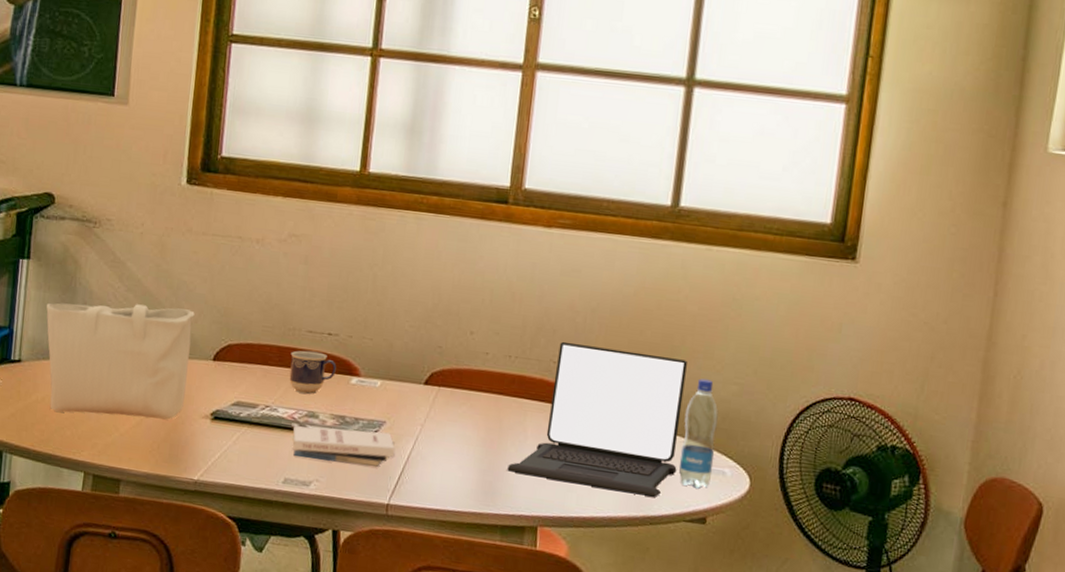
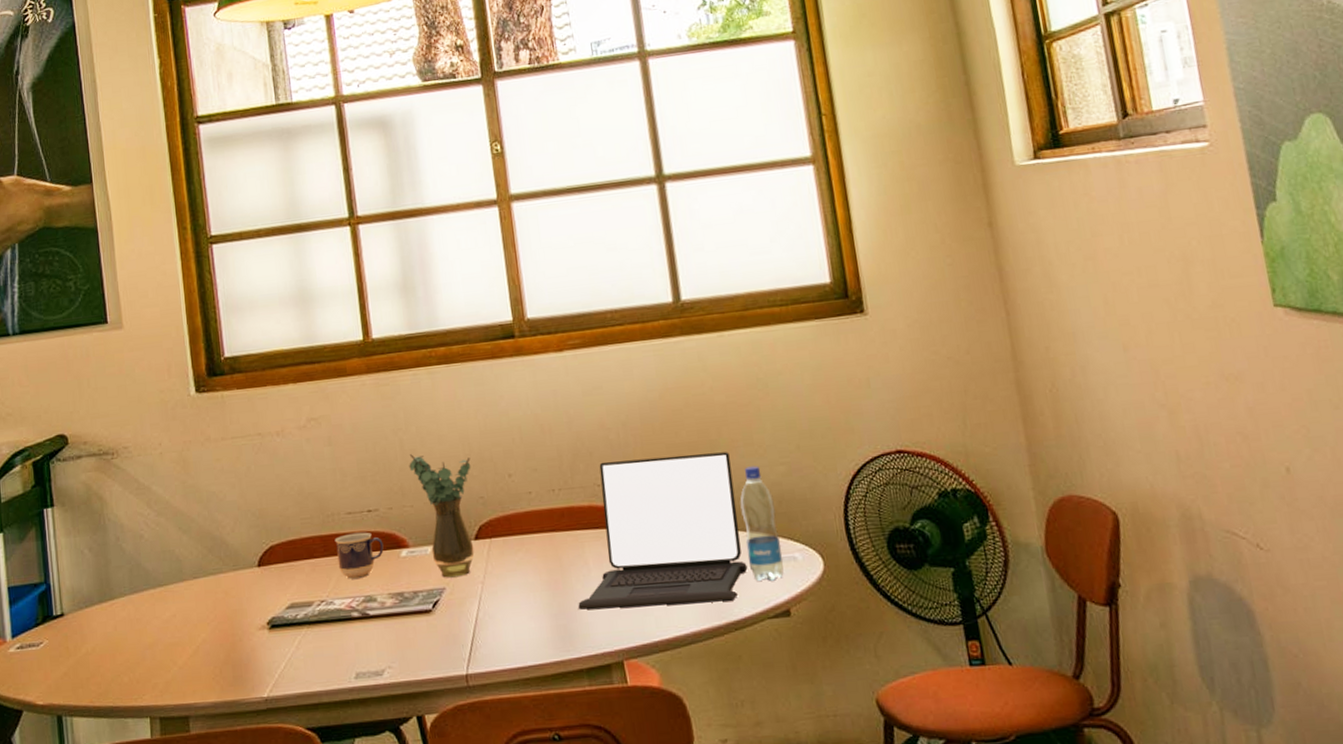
tote bag: present [46,303,195,420] -> none [79,520,238,659]
books: present [292,425,395,467] -> none [354,599,462,648]
vase: none [377,290,438,415] -> present [409,454,475,578]

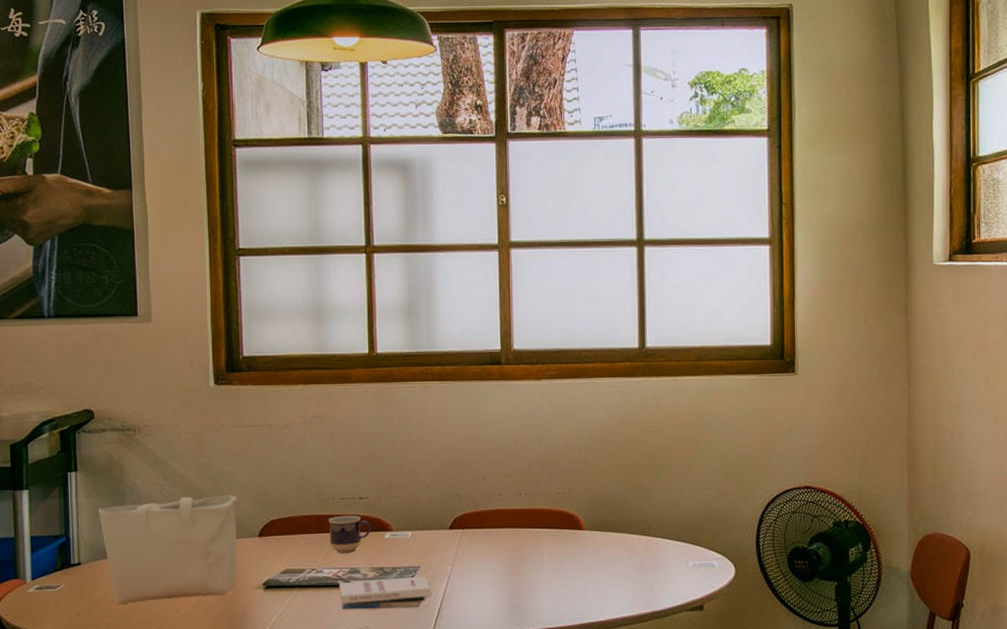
tote bag: none [79,520,238,659] -> present [99,495,238,604]
books: none [354,599,462,648] -> present [339,576,432,610]
vase: present [409,454,475,578] -> none [399,454,452,559]
laptop: present [578,452,748,610] -> none [531,474,674,595]
bottle: present [740,466,784,582] -> none [674,489,703,581]

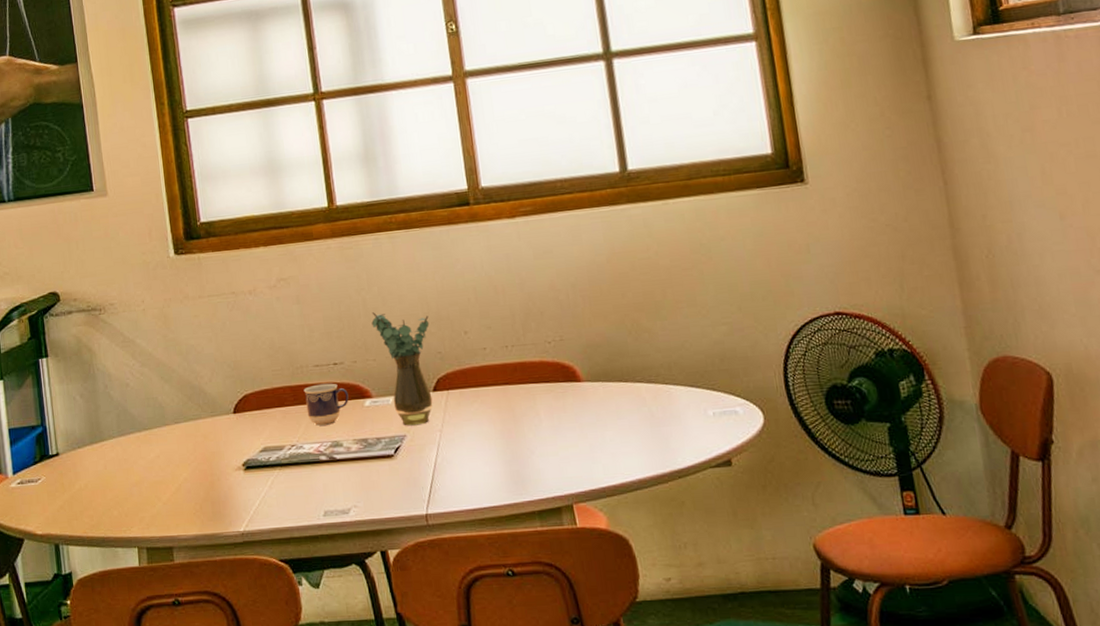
tote bag: present [99,495,238,604] -> none [72,371,216,495]
books: present [339,576,432,610] -> none [322,445,422,488]
vase: none [399,454,452,559] -> present [371,312,433,426]

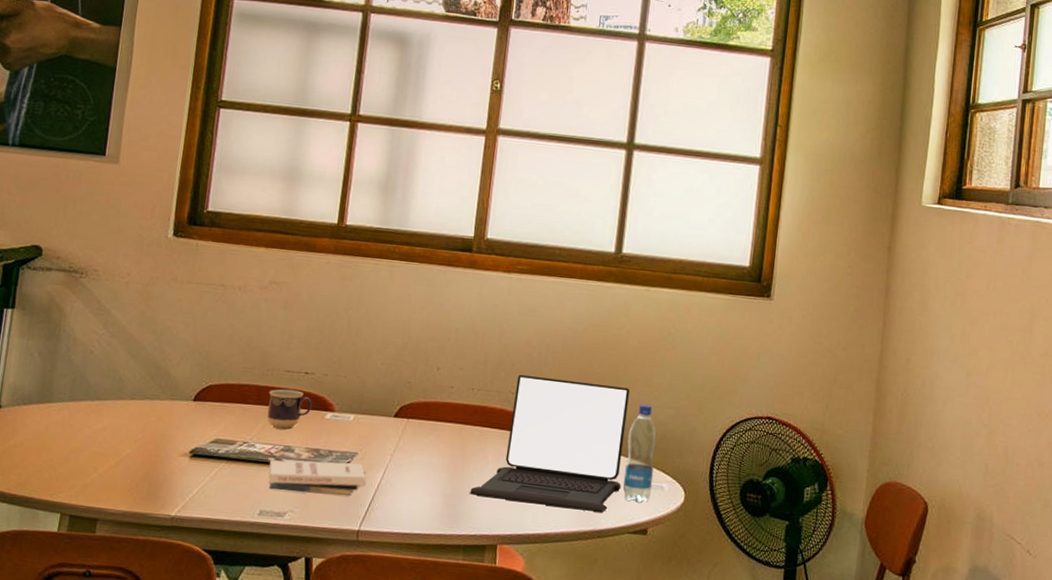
books: none [322,445,422,488] -> present [268,460,366,495]
vase: present [371,312,433,426] -> none [351,332,407,446]
laptop: none [530,312,691,457] -> present [470,374,630,512]
bottle: none [683,326,726,434] -> present [623,404,657,503]

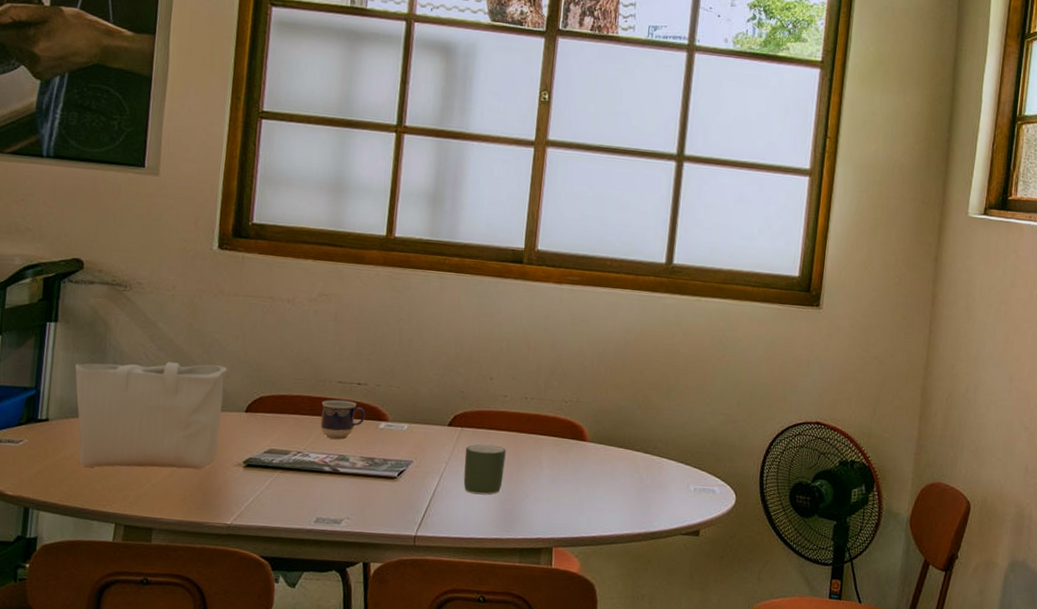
tote bag: none [28,349,177,459] -> present [75,362,227,470]
books: present [268,460,366,495] -> none [324,468,422,502]
mug: none [408,436,452,489] -> present [463,444,506,495]
laptop: present [470,374,630,512] -> none [525,383,681,515]
bottle: present [623,404,657,503] -> none [675,411,709,506]

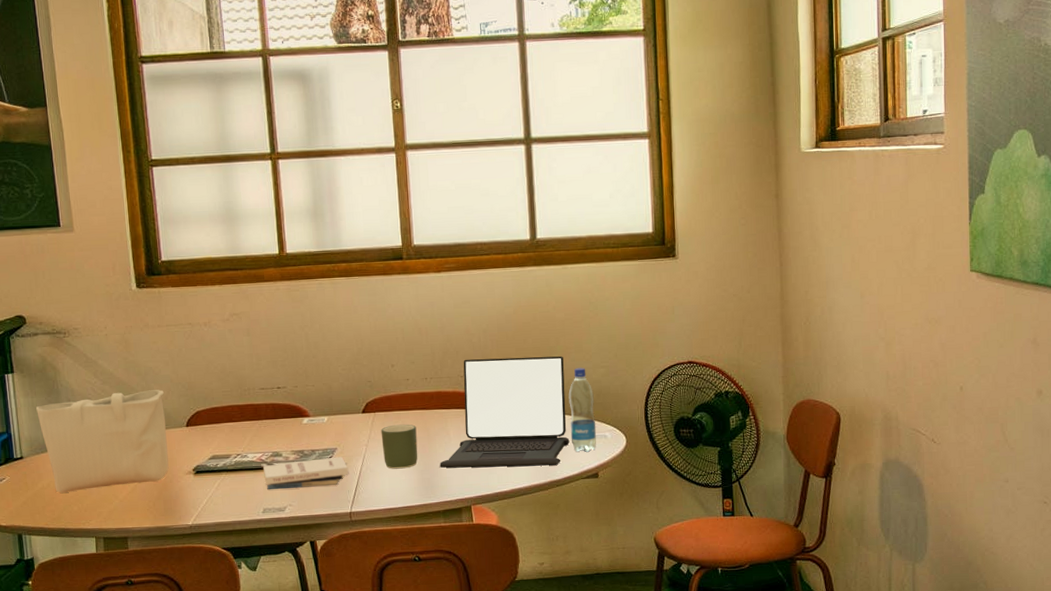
cup: present [320,399,366,439] -> none [250,403,289,439]
books: none [324,468,422,502] -> present [263,456,349,490]
laptop: none [525,383,681,515] -> present [440,356,570,468]
bottle: none [675,411,709,506] -> present [568,368,597,452]

